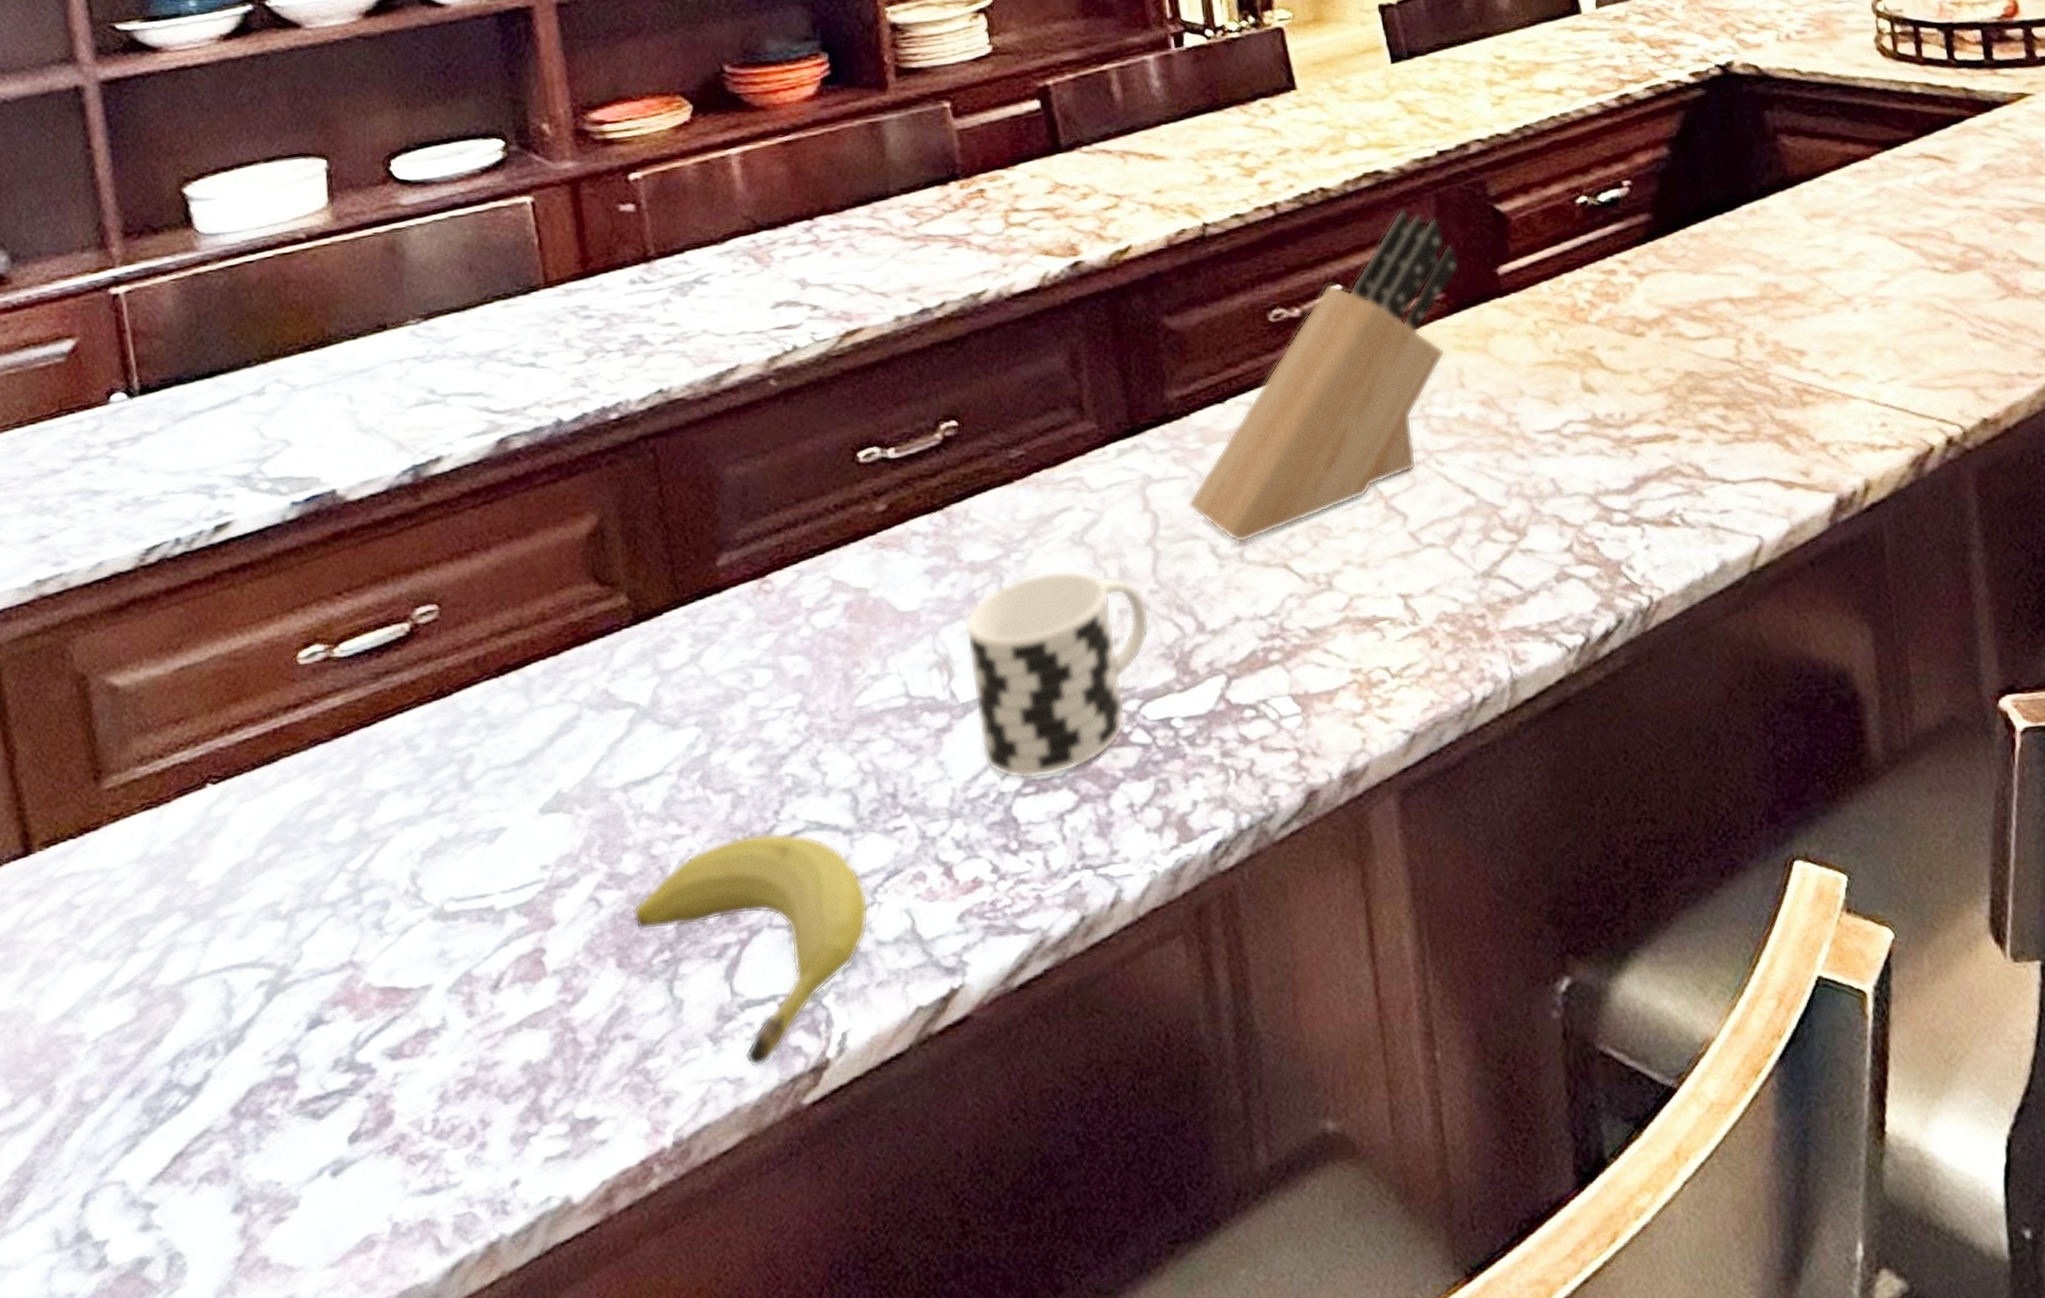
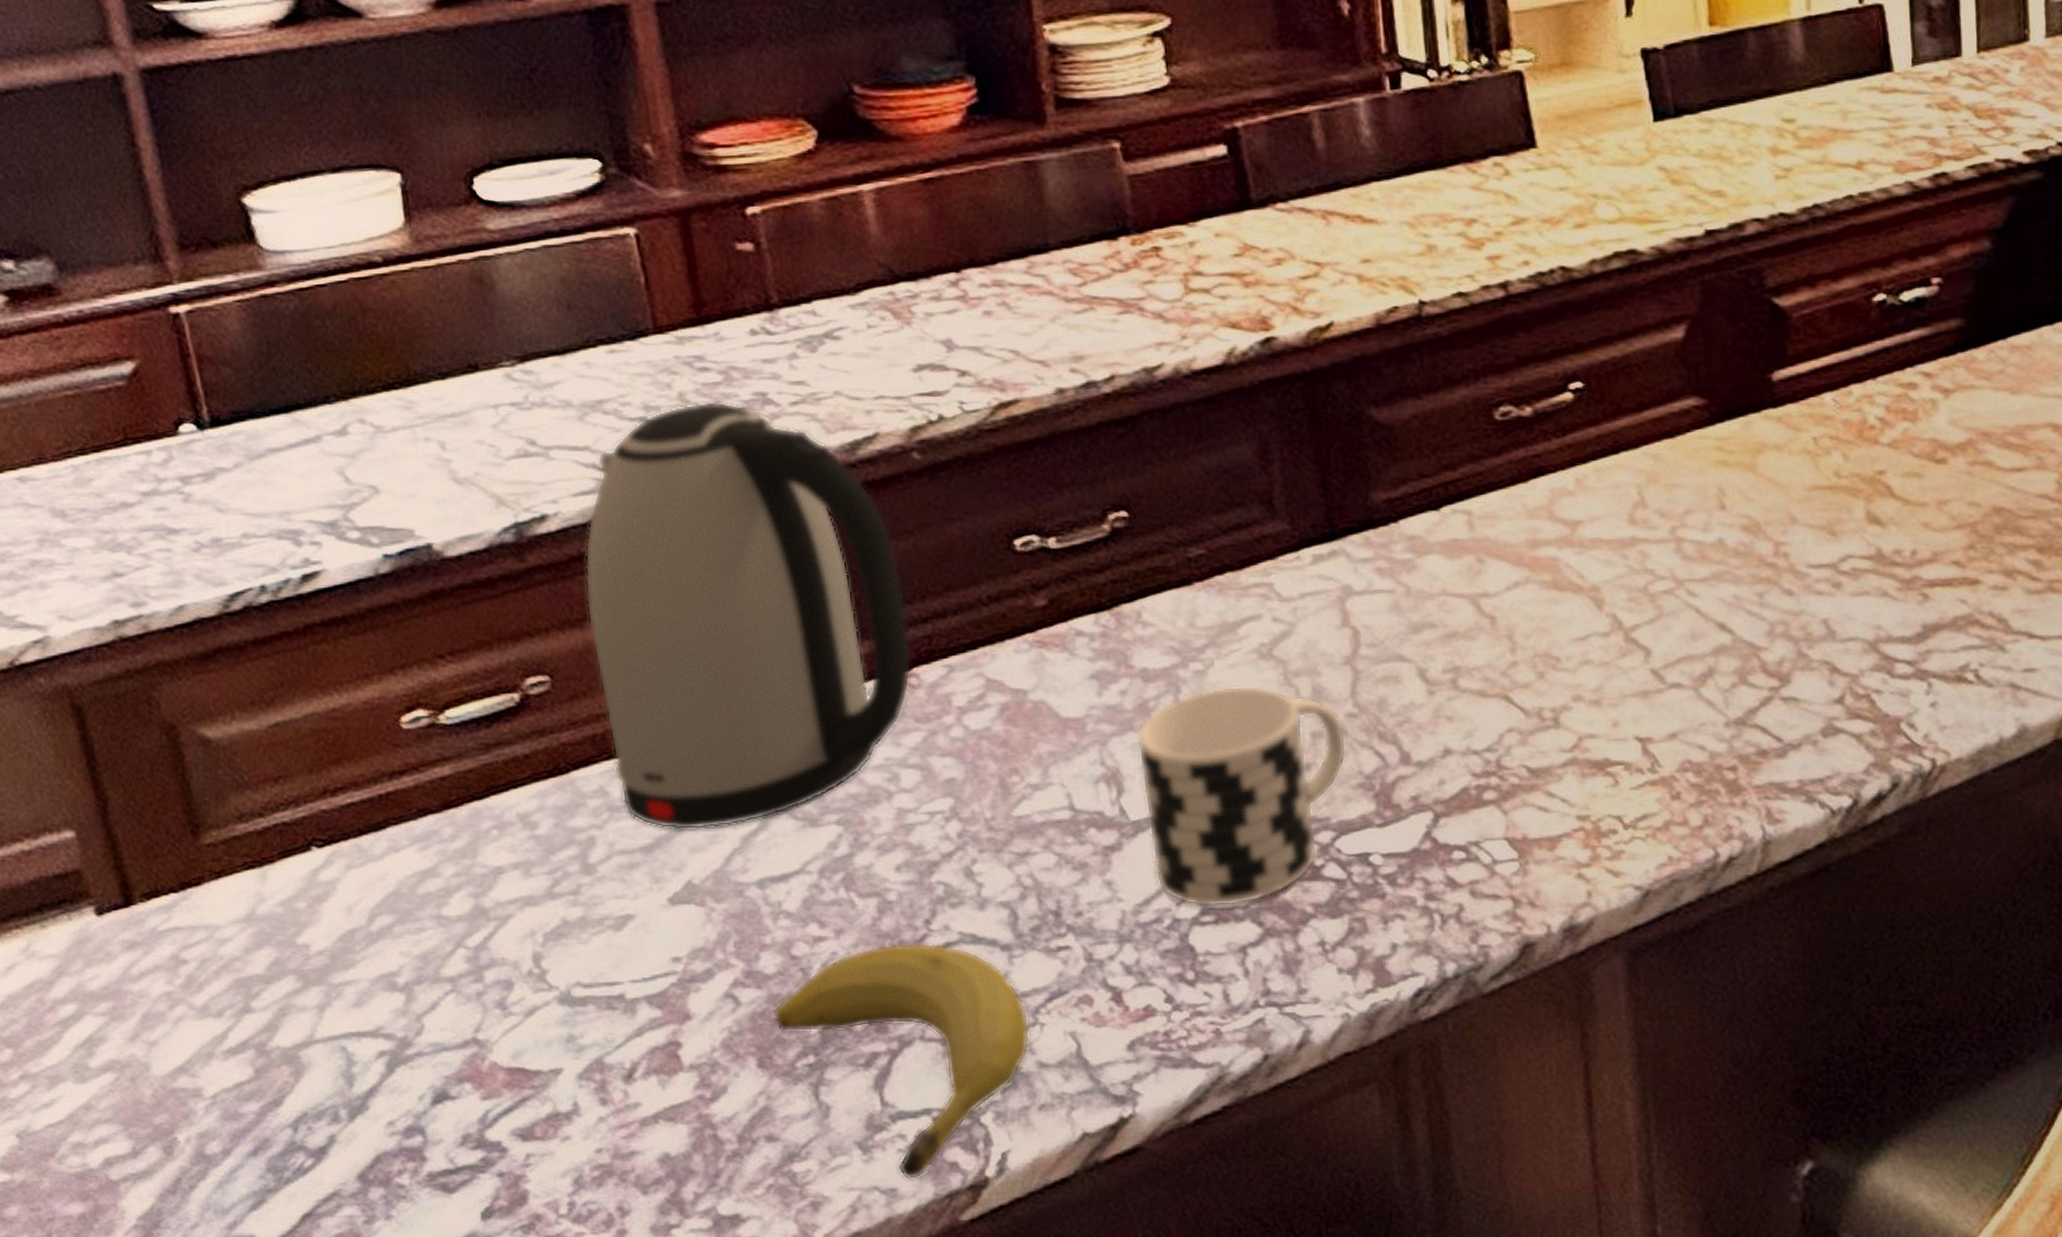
kettle: none [474,344,766,742] -> present [584,400,912,830]
knife block: present [1187,209,1460,543] -> none [1393,297,1727,669]

